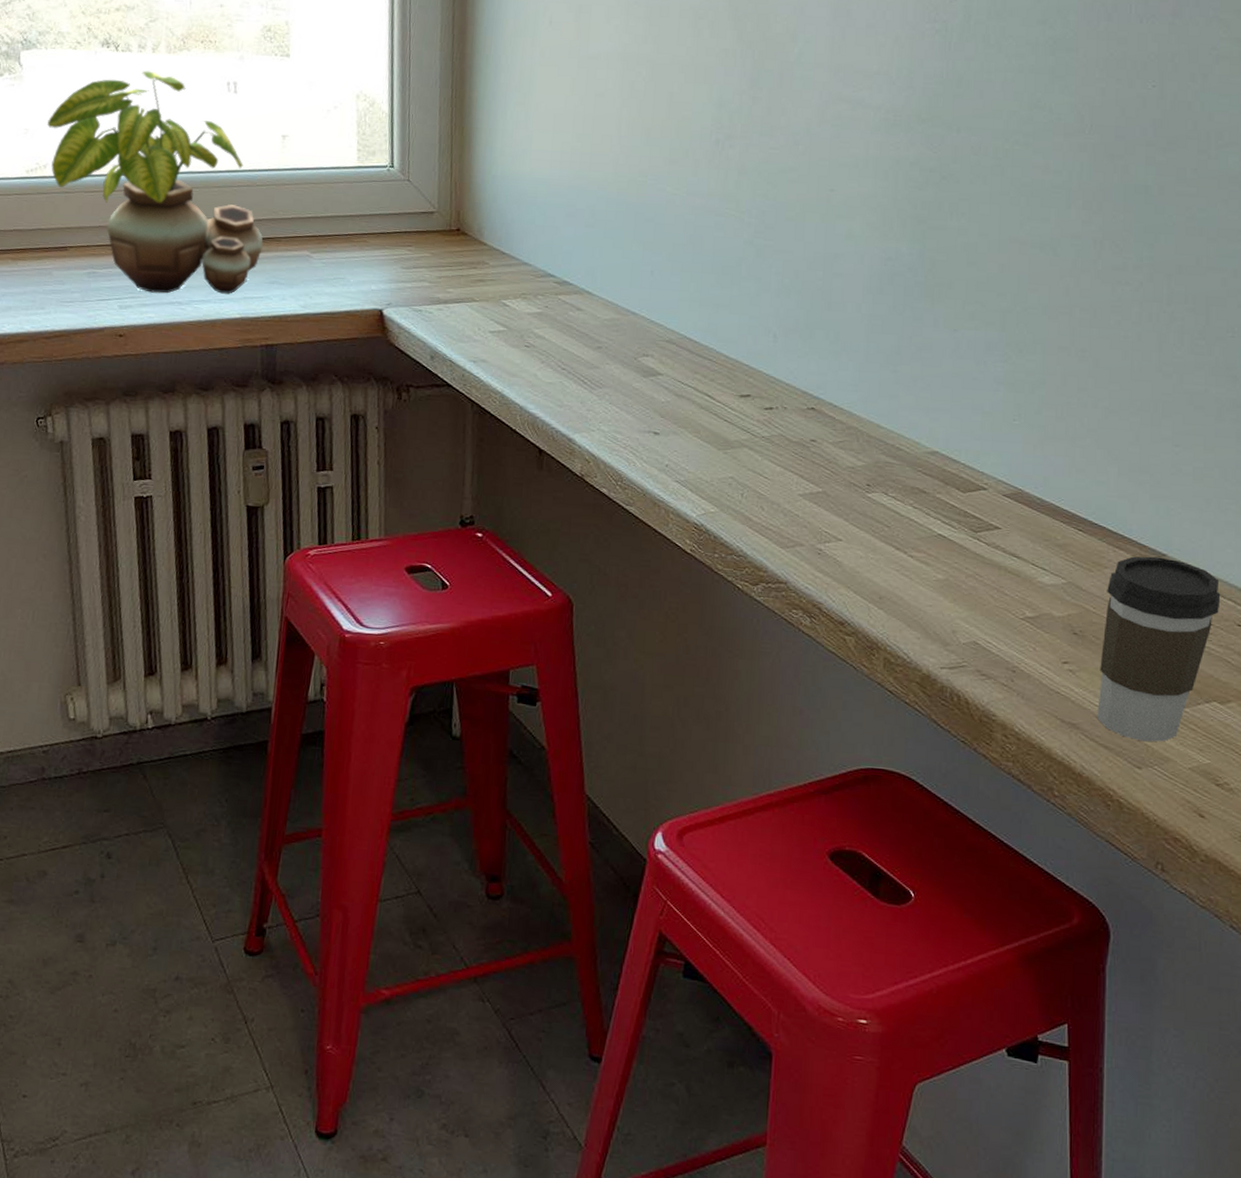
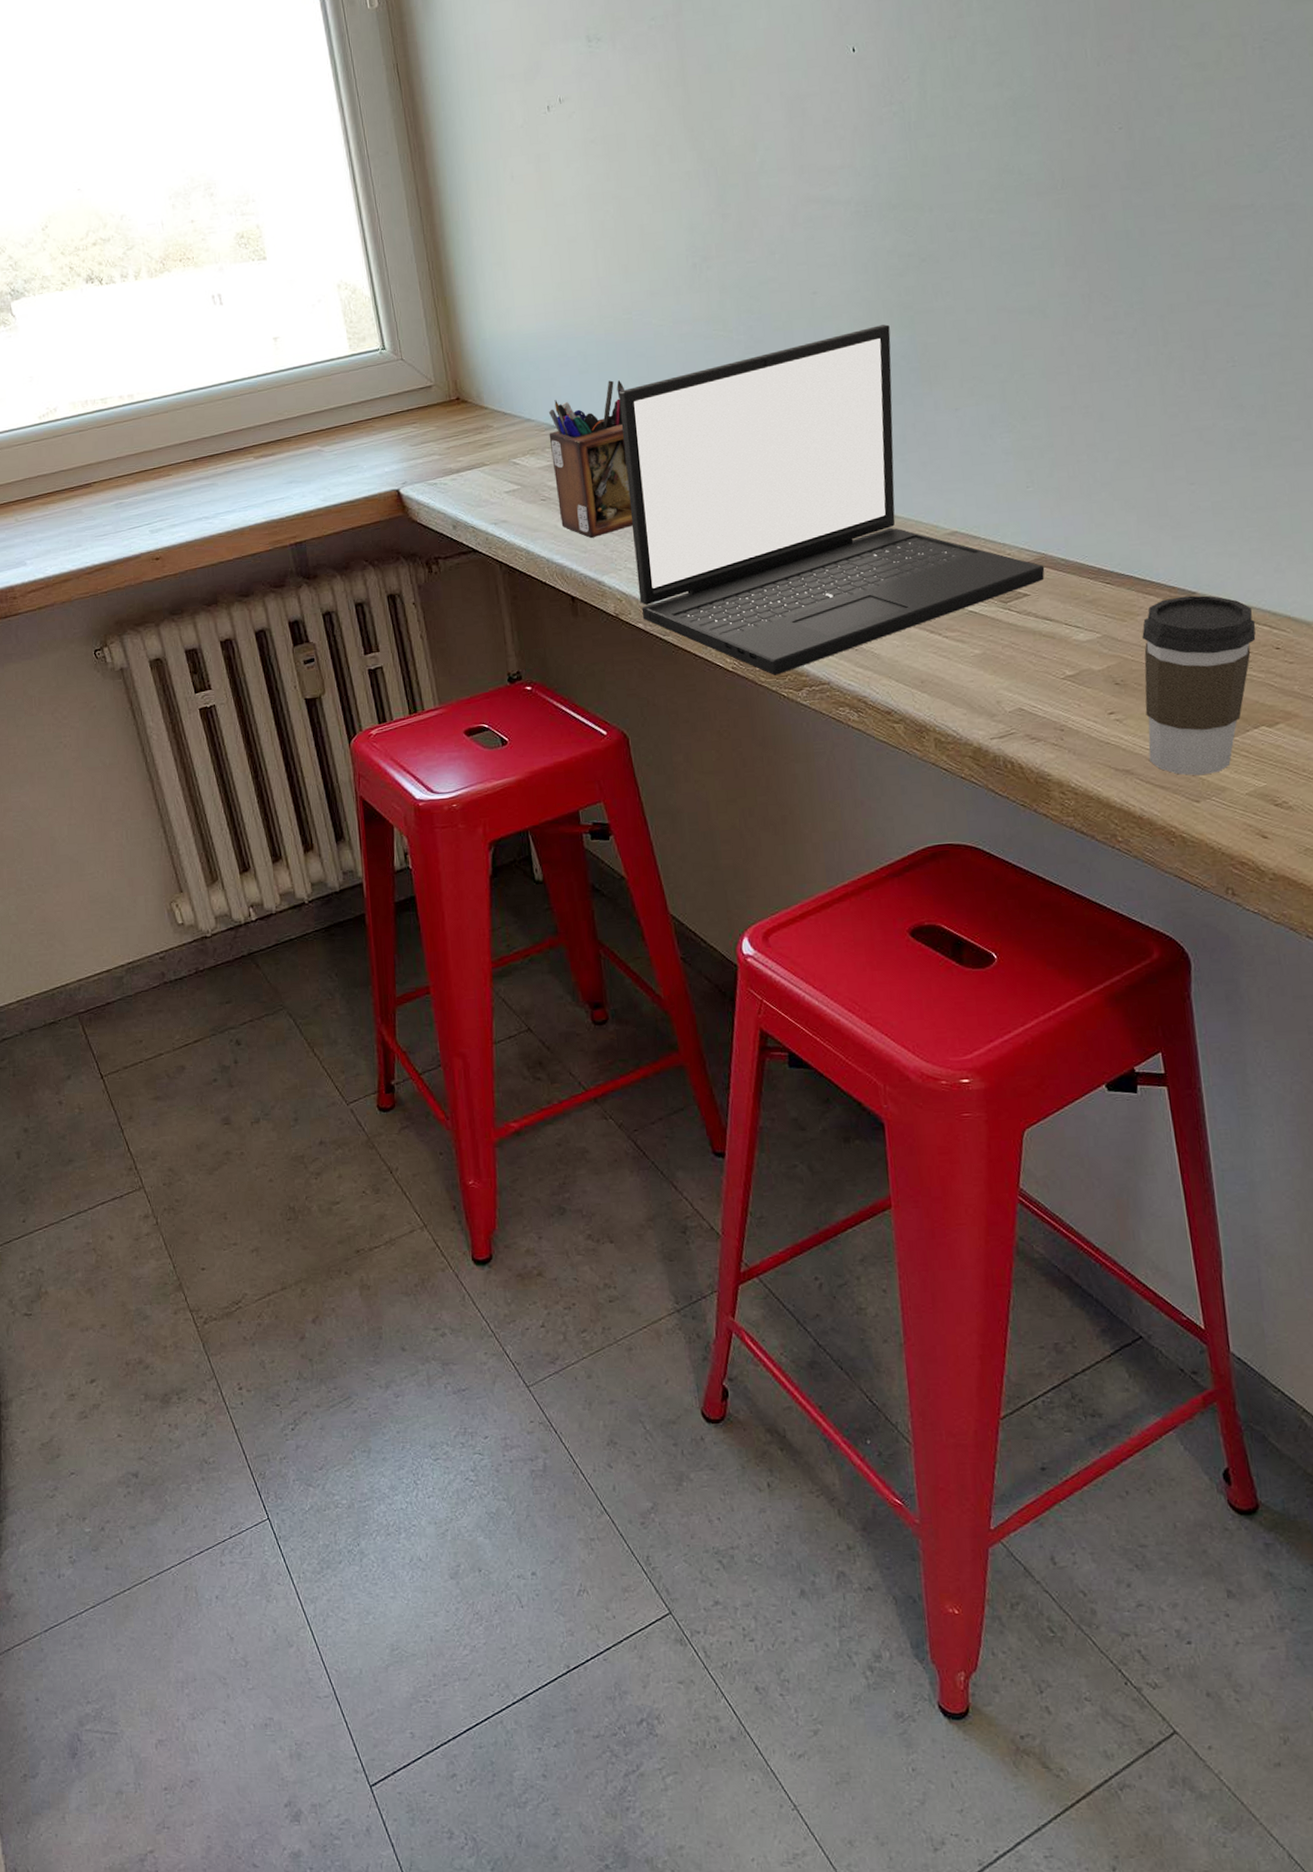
potted plant: present [47,71,263,294] -> none [49,298,275,513]
desk organizer: none [541,239,628,393] -> present [548,380,634,538]
laptop: none [607,233,1020,565] -> present [618,324,1045,675]

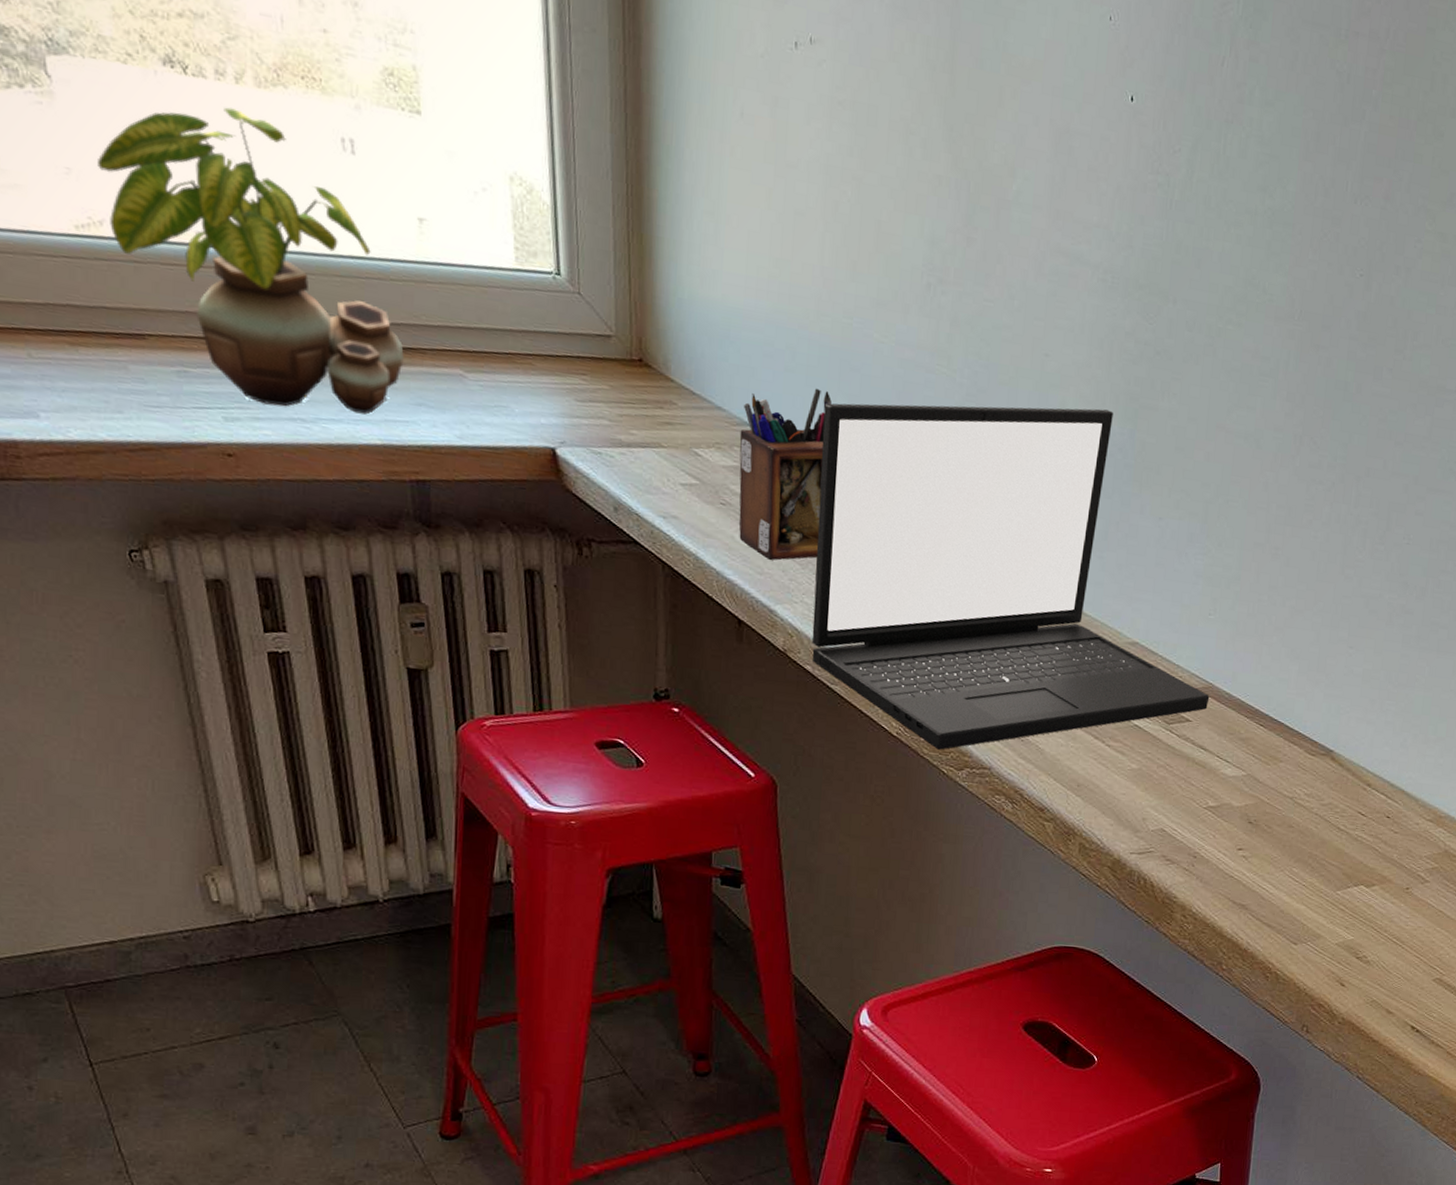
potted plant: none [49,298,275,513] -> present [98,107,404,415]
coffee cup: present [1142,595,1256,776] -> none [1263,751,1376,921]

